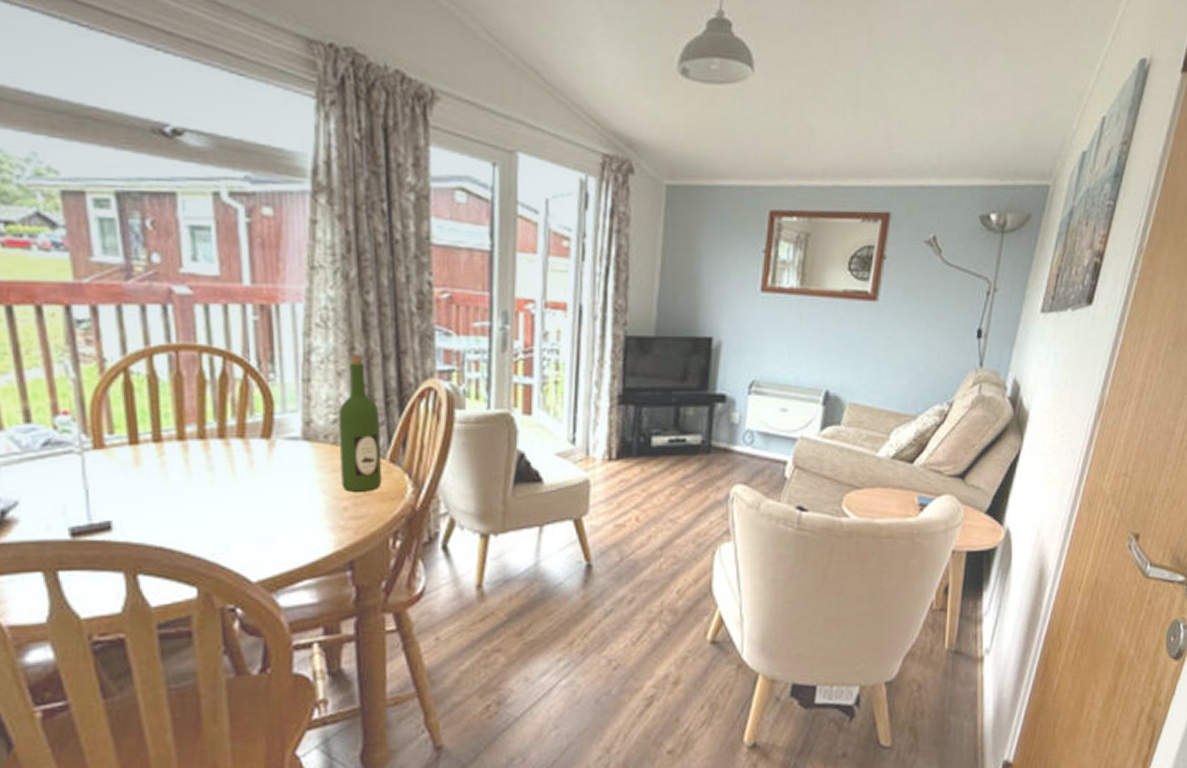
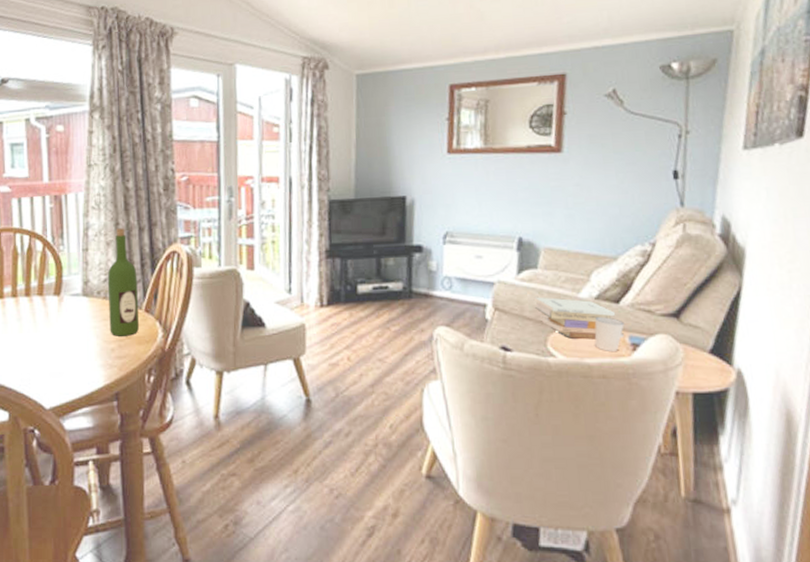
books: none [833,455,909,500] -> present [533,297,616,340]
cup: none [886,477,915,513] -> present [594,317,624,353]

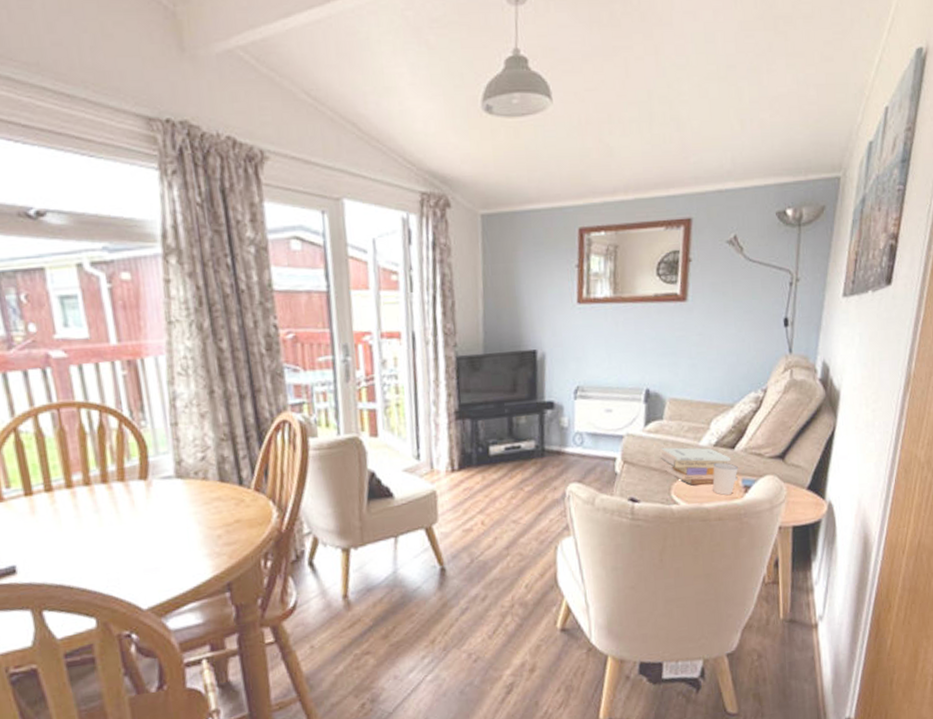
wine bottle: present [107,228,139,336] -> none [205,396,249,521]

